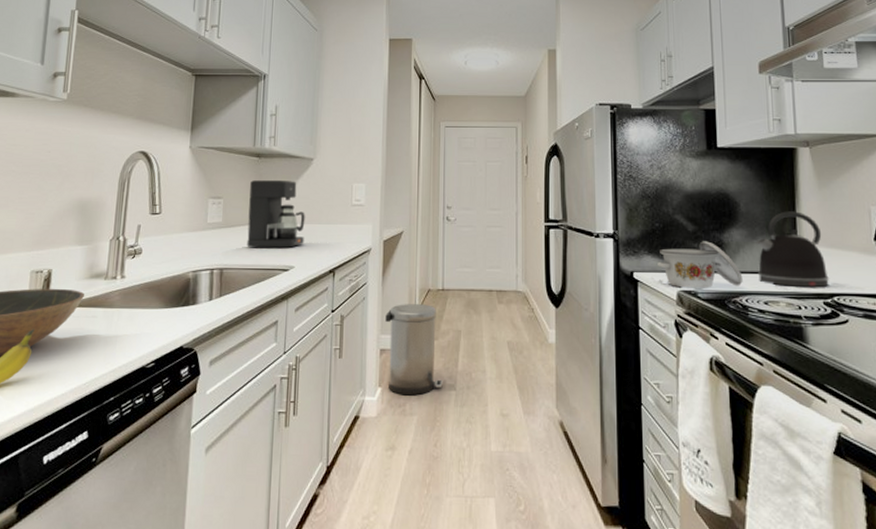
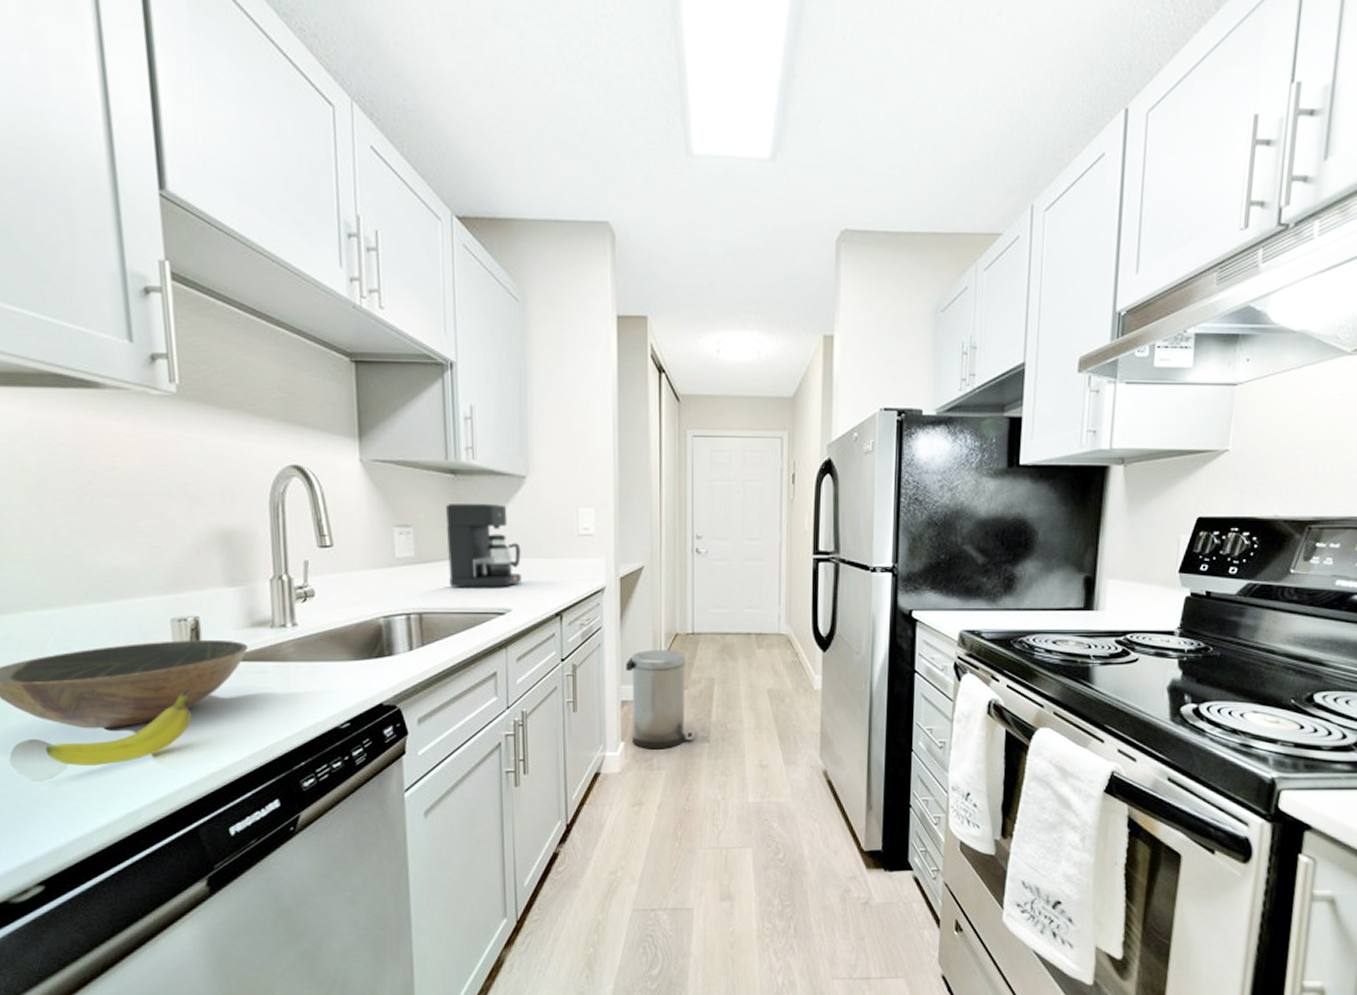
cooking pot: present [658,241,743,288] -> none [940,575,1033,627]
kettle: present [756,211,830,288] -> none [1048,540,1126,625]

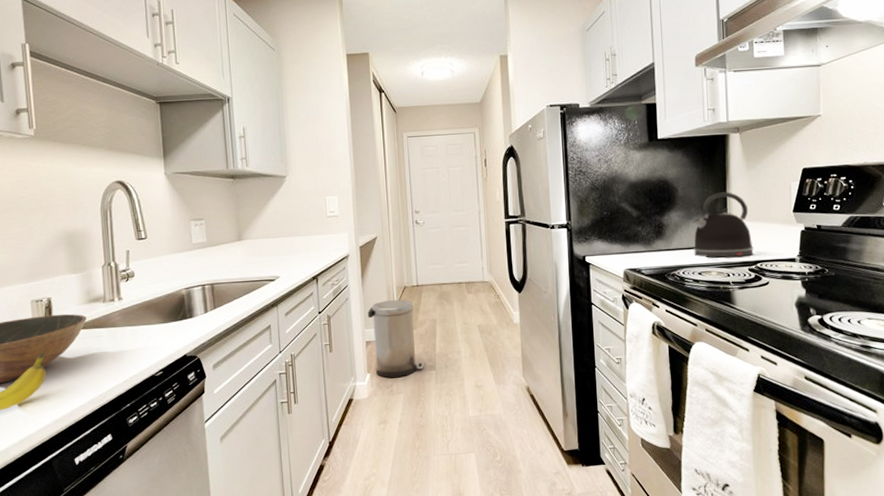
coffee maker: present [446,503,522,588] -> none [228,198,286,263]
kettle: none [1048,540,1126,625] -> present [691,192,755,258]

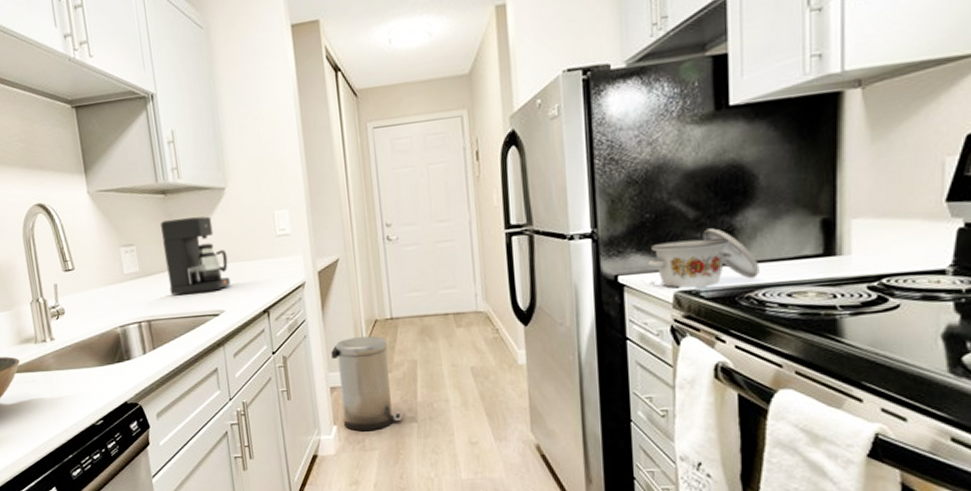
coffee maker: none [228,198,286,263] -> present [161,216,231,296]
cooking pot: none [606,224,680,267] -> present [648,228,760,288]
kettle: present [691,192,755,258] -> none [779,176,879,273]

